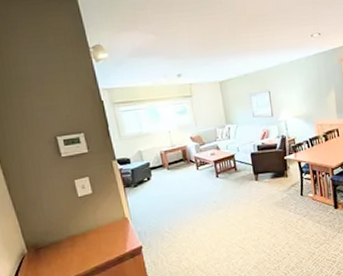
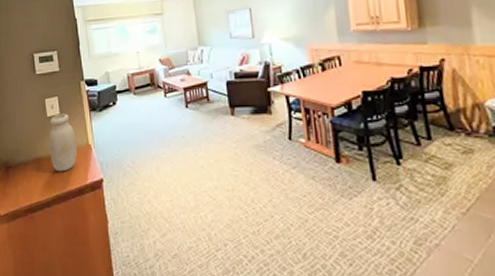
jar: none [82,192,114,246] -> present [49,113,77,172]

